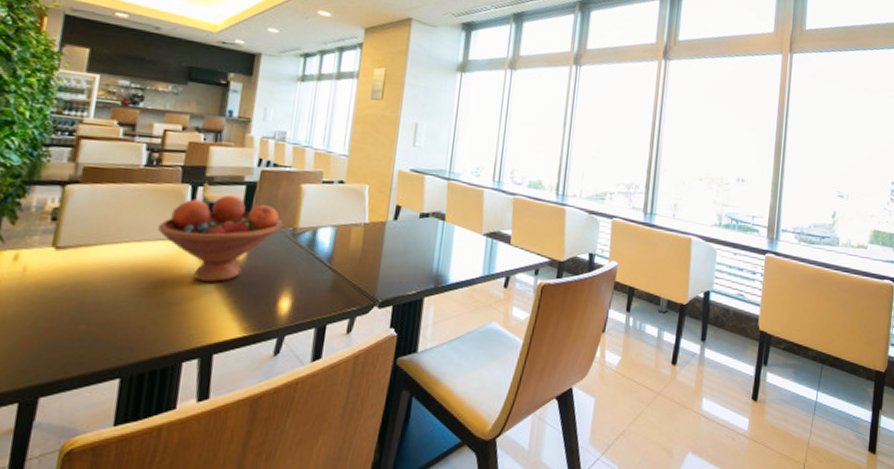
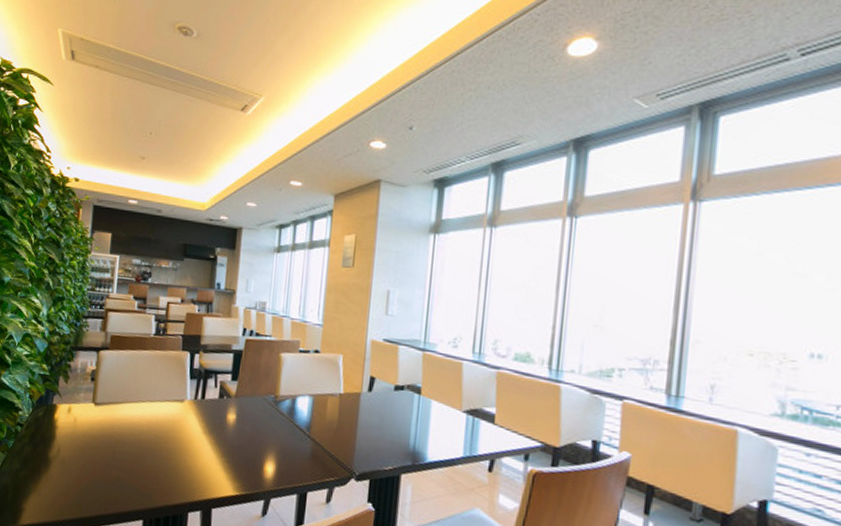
fruit bowl: present [158,195,284,282] -> none [166,362,266,443]

